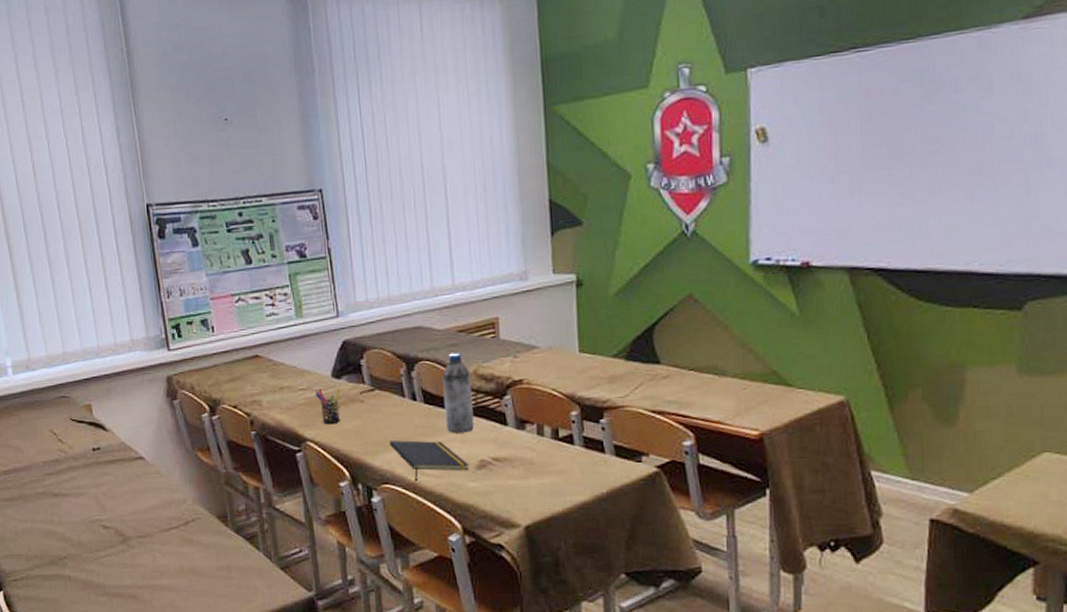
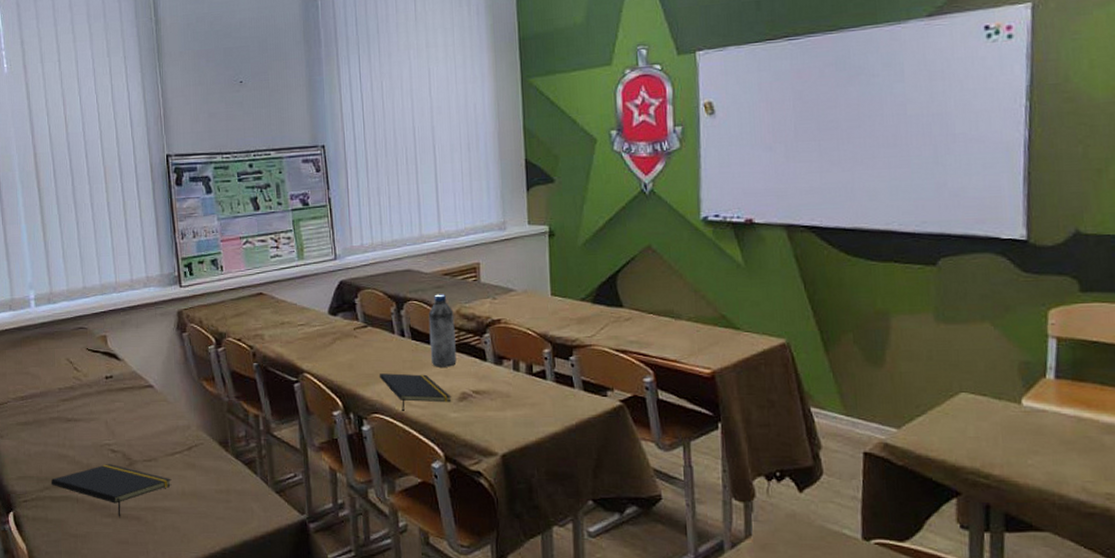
notepad: none [40,541,169,596] -> present [50,464,172,517]
pen holder: present [315,388,341,425] -> none [313,323,336,358]

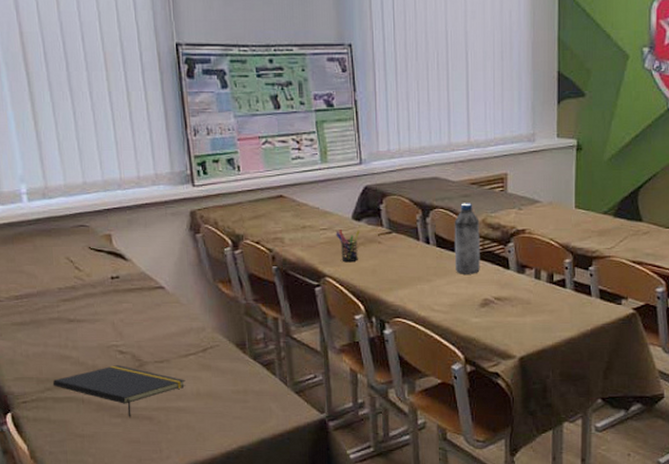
pen holder: none [313,323,336,358] -> present [335,228,360,263]
notepad: present [379,373,452,411] -> none [402,279,474,316]

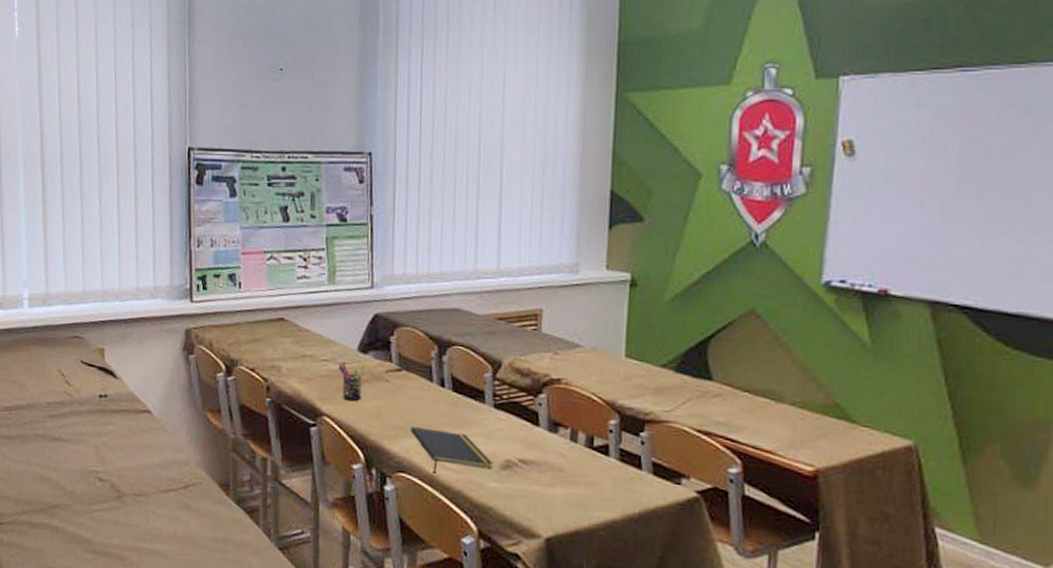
notepad: present [52,365,186,417] -> none [30,493,163,555]
notepad: none [402,279,474,316] -> present [409,427,493,473]
water bottle: present [454,203,480,274] -> none [473,341,506,429]

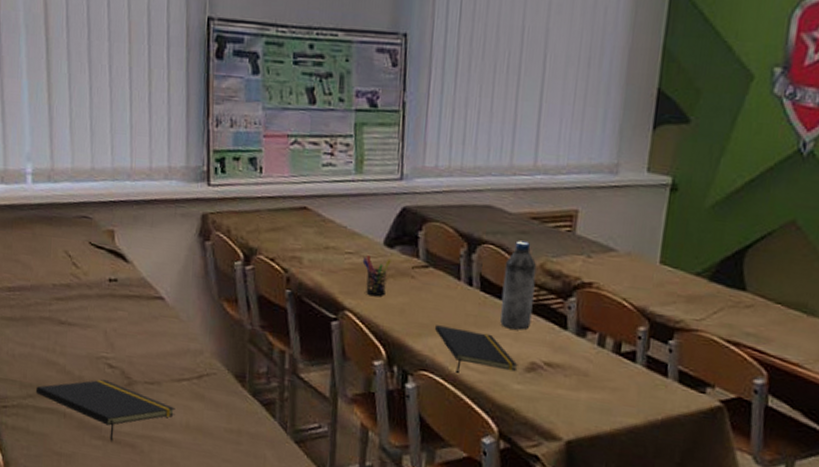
notepad: none [30,493,163,555] -> present [35,379,175,441]
water bottle: none [473,341,506,429] -> present [500,240,537,330]

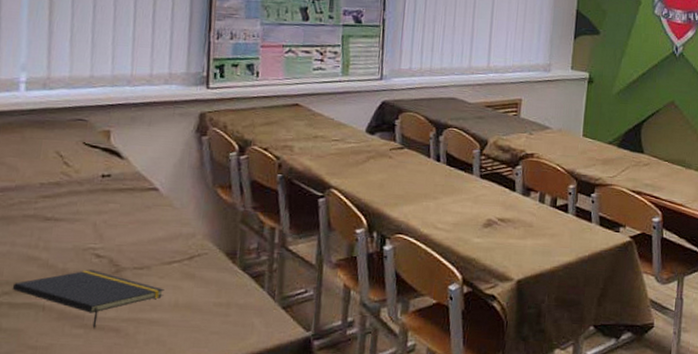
pen holder: present [362,254,391,297] -> none [347,140,372,175]
notepad: present [434,325,518,373] -> none [408,195,478,233]
water bottle: present [500,240,537,330] -> none [463,124,491,194]

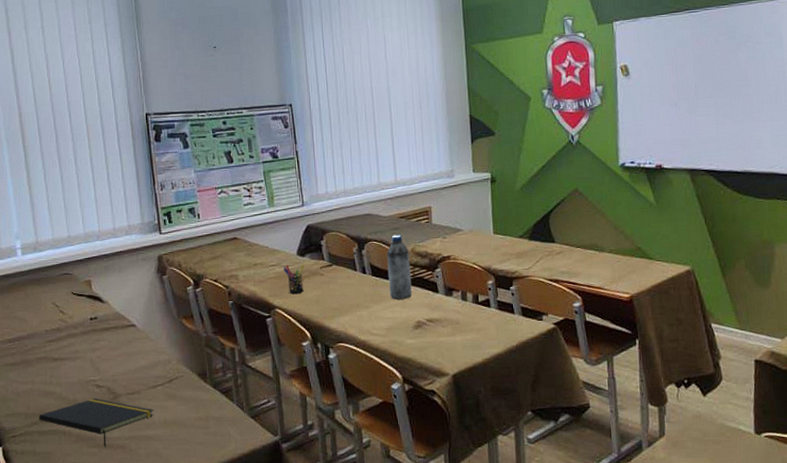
pen holder: none [347,140,372,175] -> present [283,264,304,295]
water bottle: none [463,124,491,194] -> present [386,234,412,300]

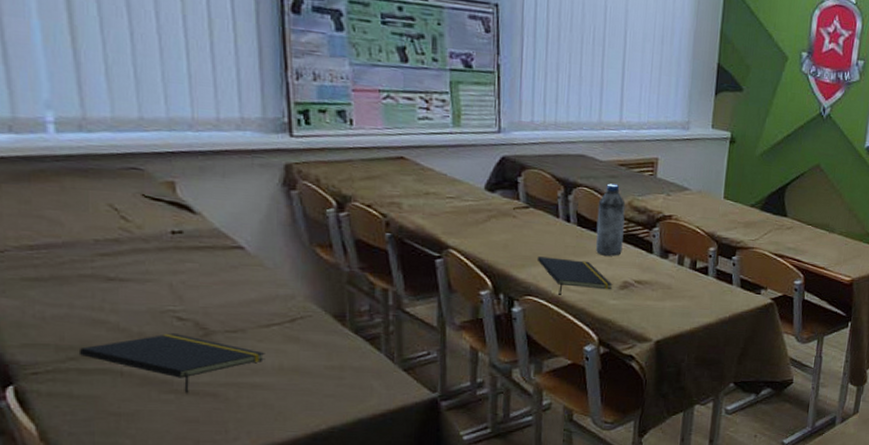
pen holder: present [283,264,304,295] -> none [464,198,493,235]
notepad: none [343,306,408,340] -> present [536,256,613,295]

